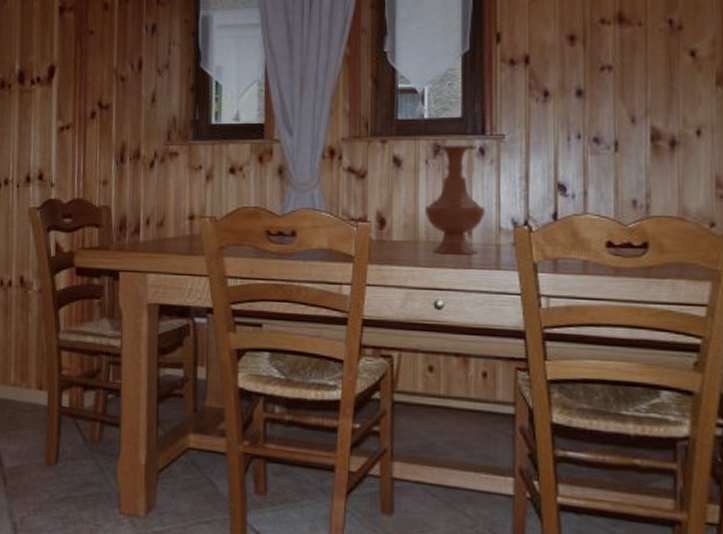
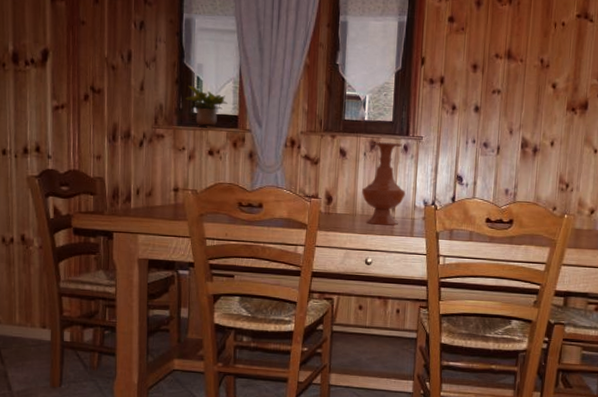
potted plant: none [202,93,251,140] -> present [185,86,227,127]

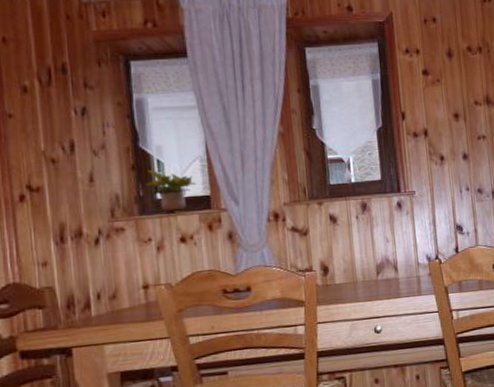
vase: present [361,142,406,226] -> none [358,201,407,290]

